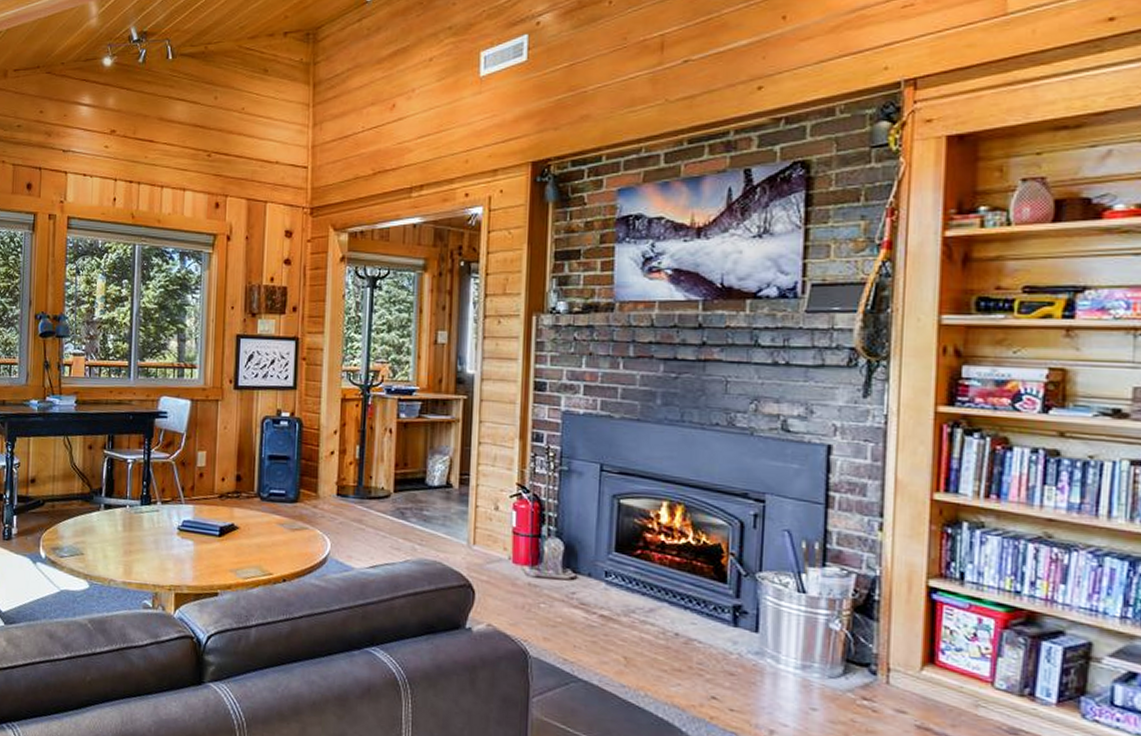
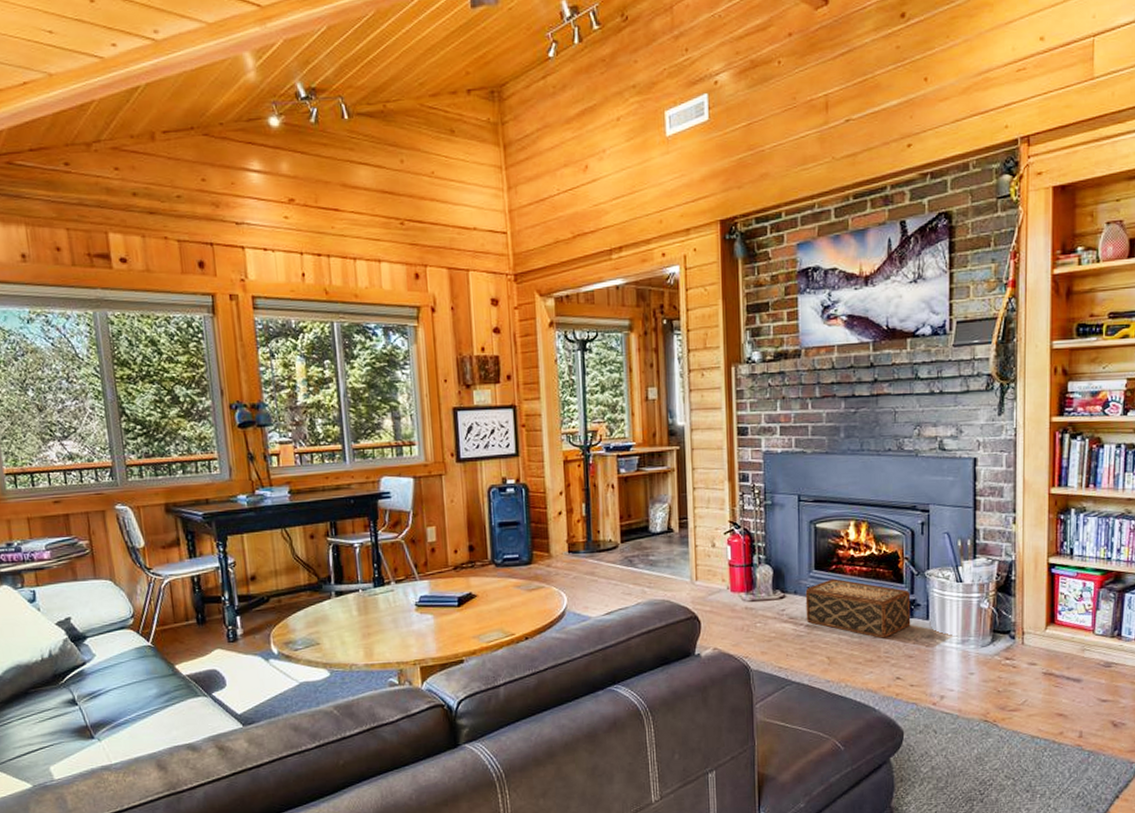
woven basket: none [600,565,736,646] -> present [805,578,911,639]

